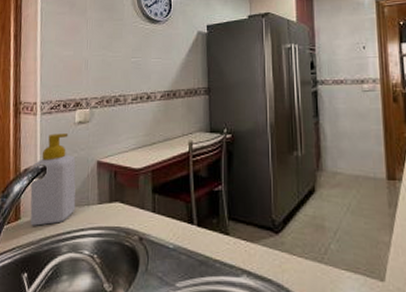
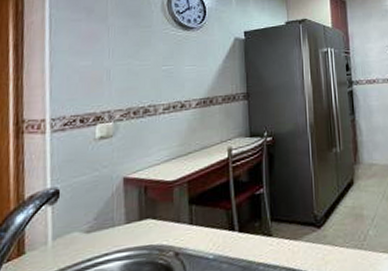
soap bottle: present [30,133,76,226] -> none [38,151,98,259]

